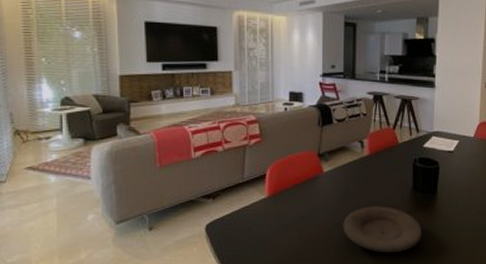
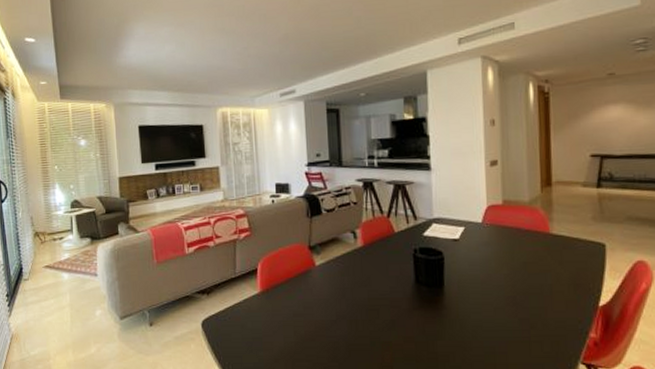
plate: present [343,206,423,253] -> none [340,302,431,355]

